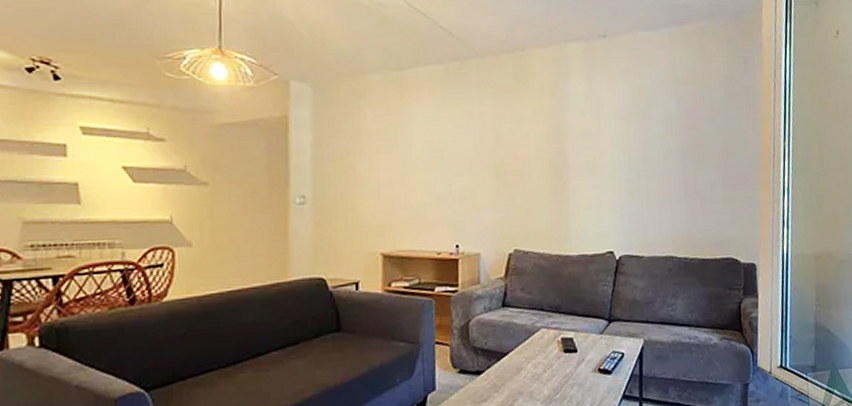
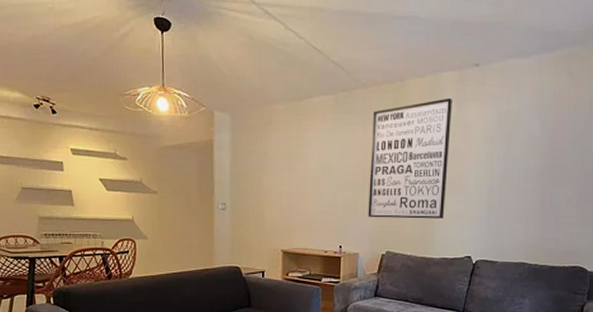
wall art: none [489,71,581,210] -> present [368,97,452,219]

